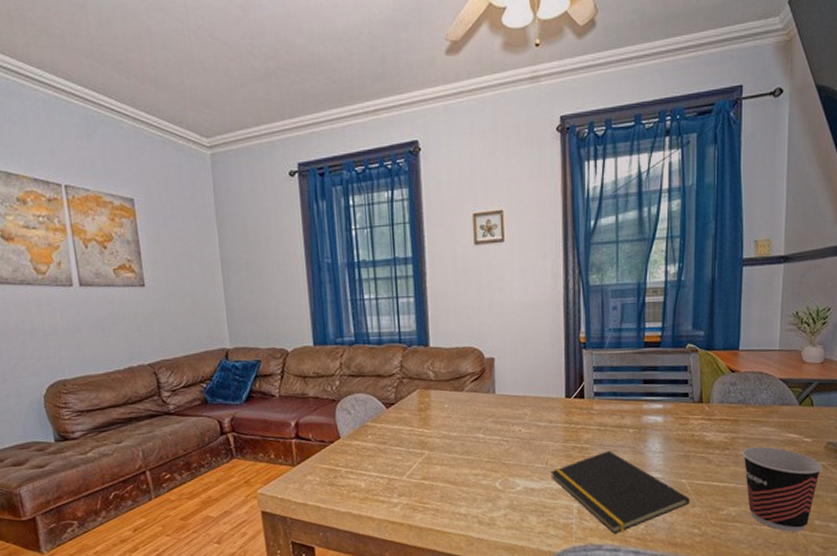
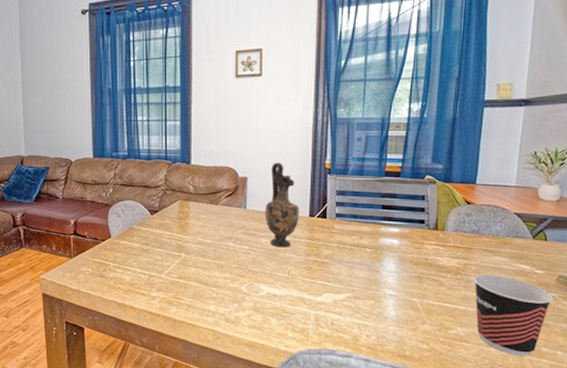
vase: none [516,339,555,435] -> present [265,163,300,248]
notepad: present [550,451,690,535] -> none [292,267,421,342]

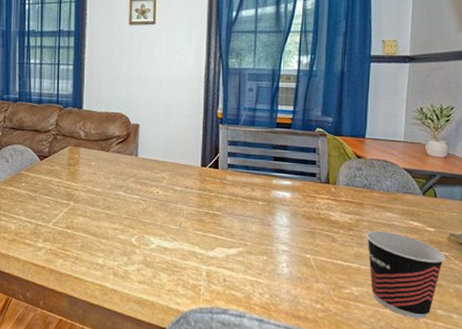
vase: present [265,163,300,248] -> none [156,110,192,198]

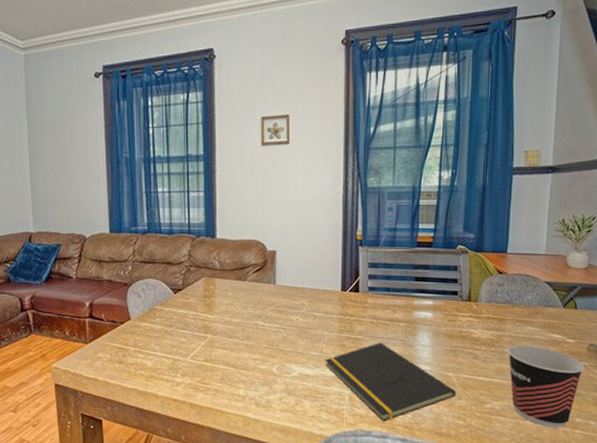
notepad: none [183,219,314,301] -> present [325,342,457,422]

